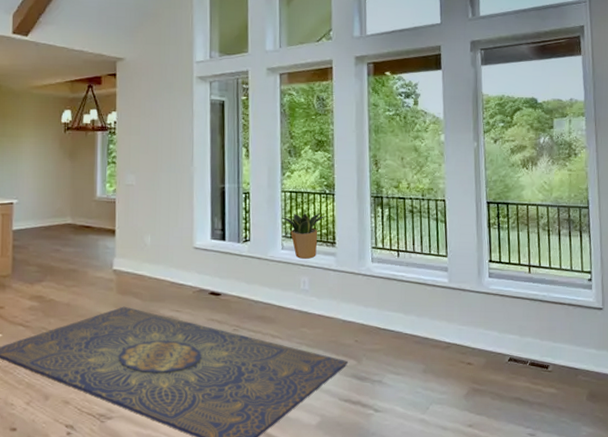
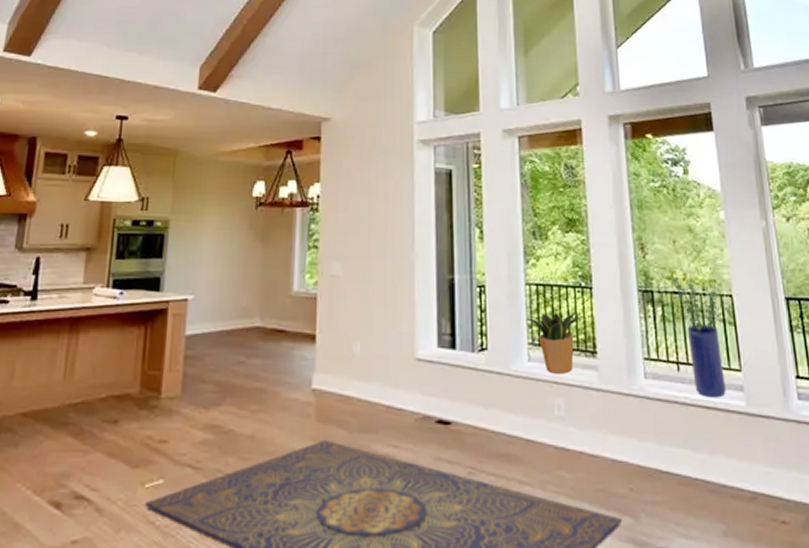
vase: none [397,183,434,276] -> present [670,273,726,398]

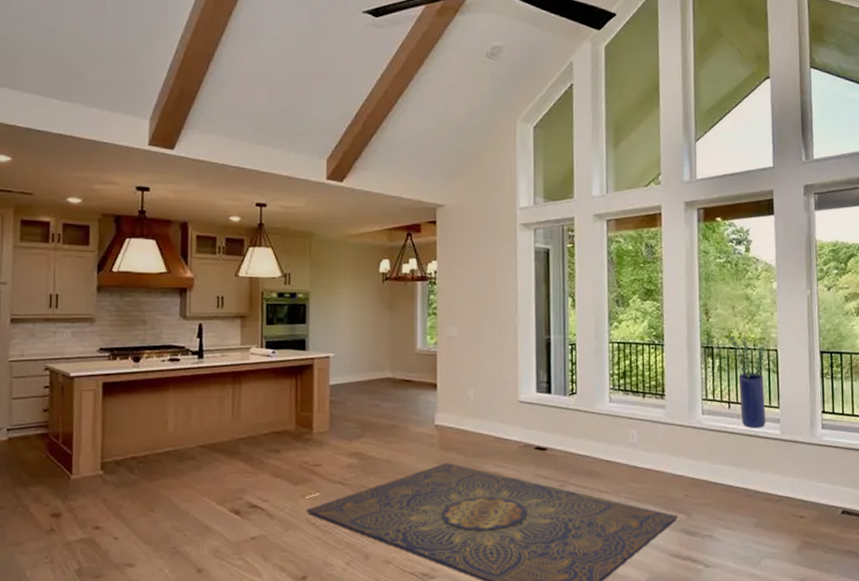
potted plant: present [526,311,583,375] -> none [608,363,655,413]

